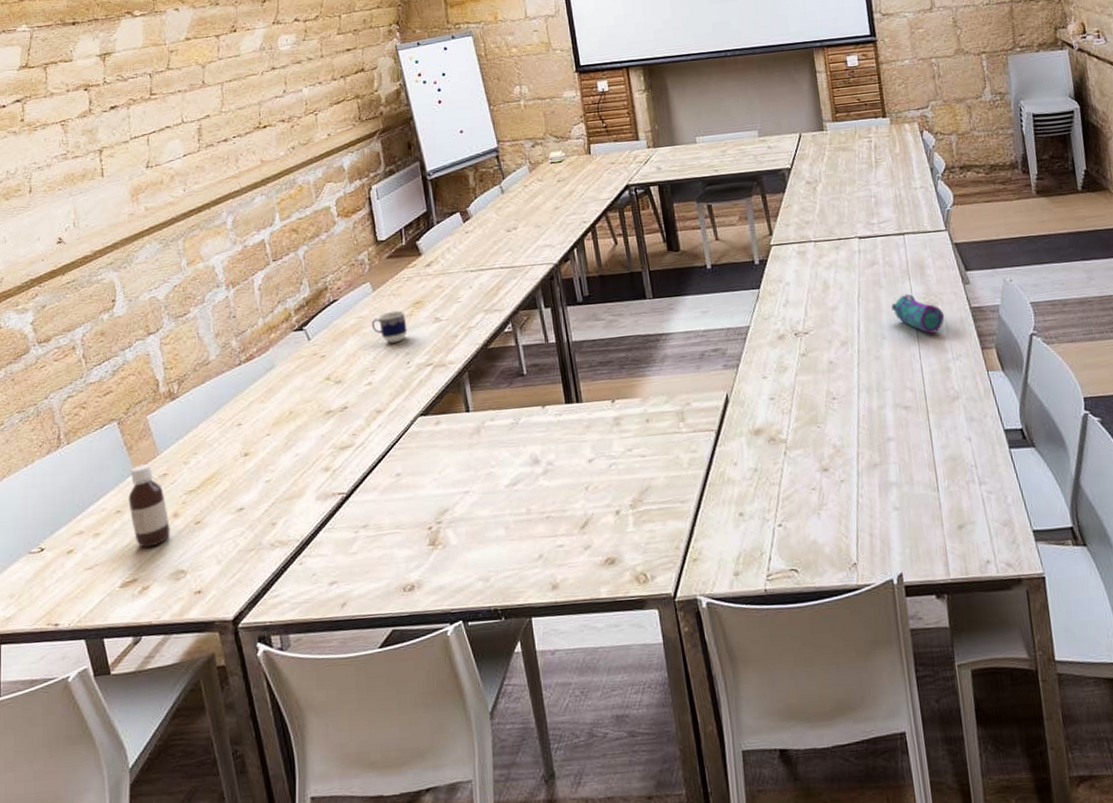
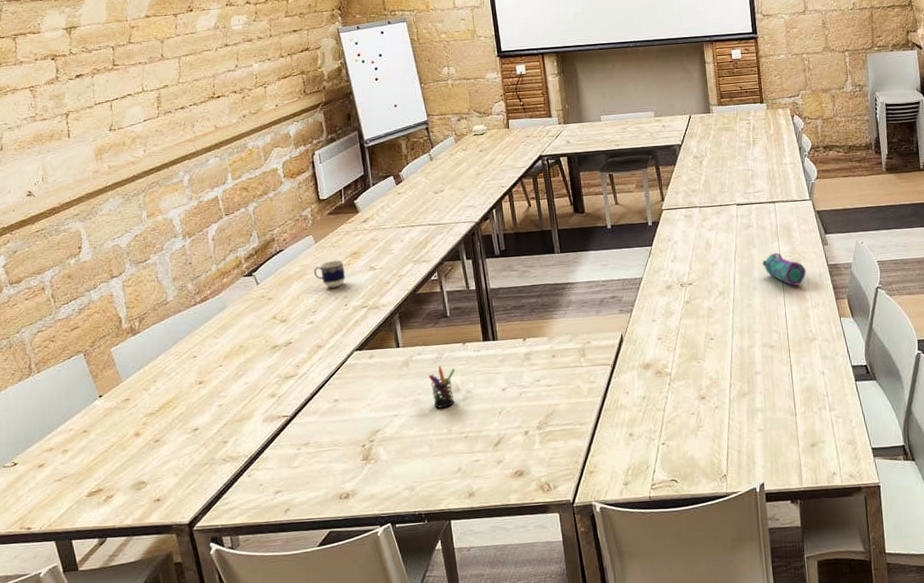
bottle: present [128,463,170,548] -> none [94,390,132,462]
pen holder: none [503,433,534,485] -> present [428,366,455,409]

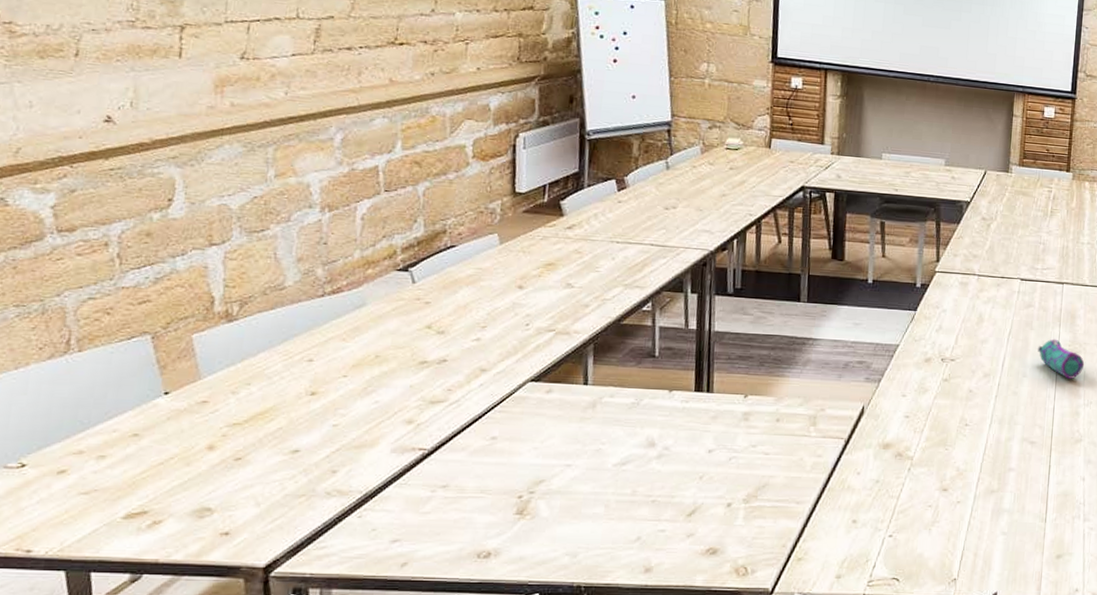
cup: present [313,259,346,288] -> none [491,268,534,302]
pen holder: present [428,366,455,409] -> none [618,413,653,465]

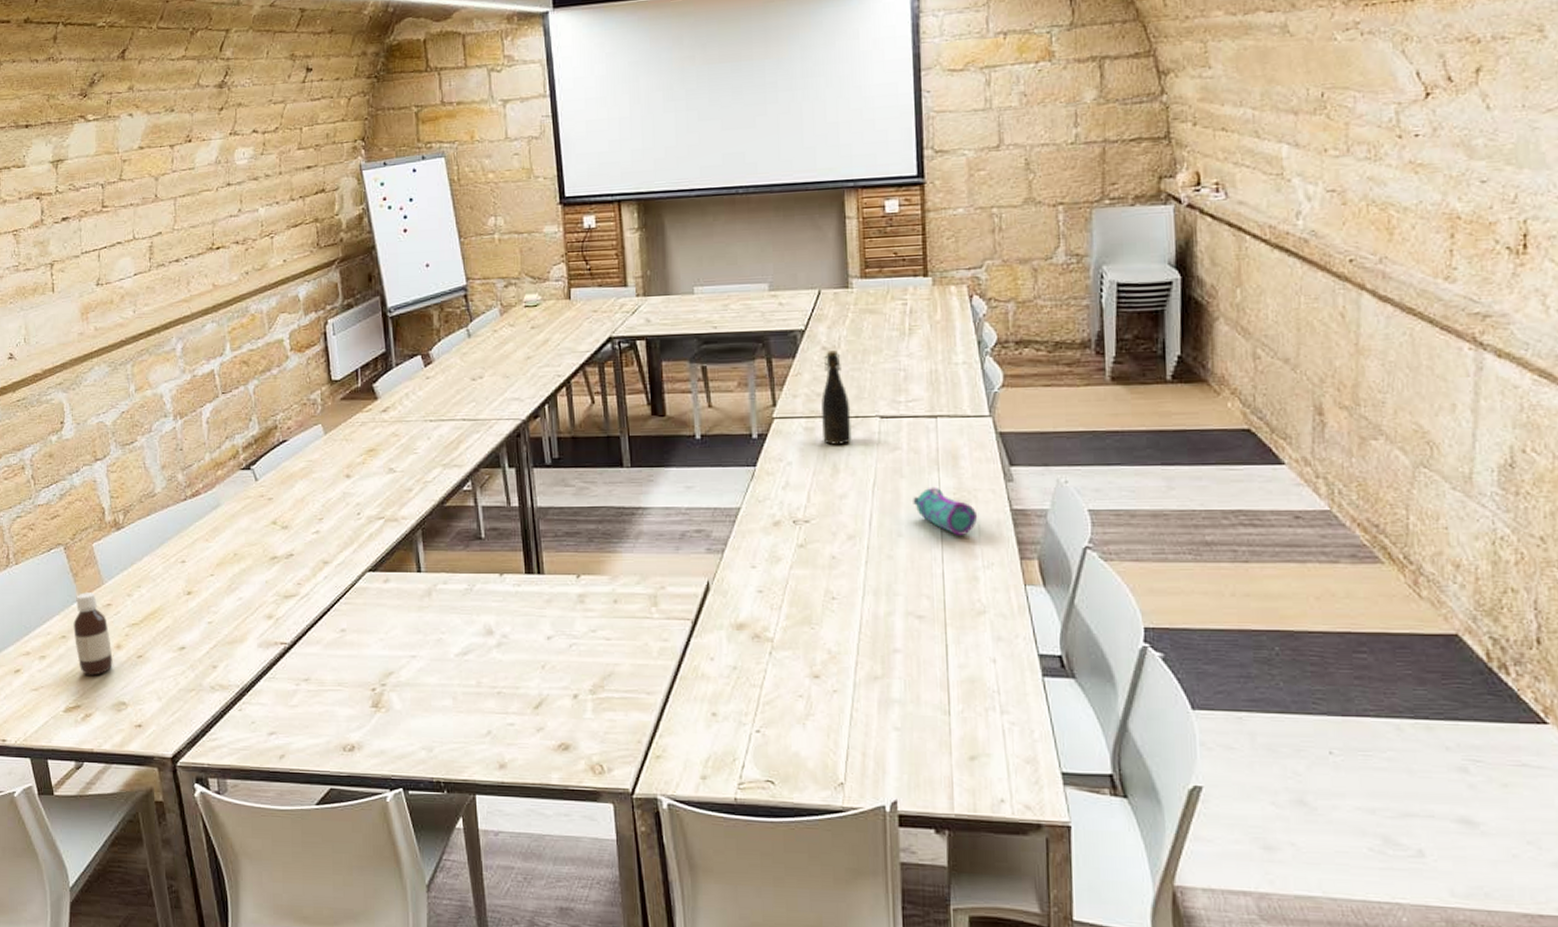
bottle: none [150,386,202,479] -> present [73,591,113,676]
bottle: none [974,221,999,299] -> present [821,350,852,445]

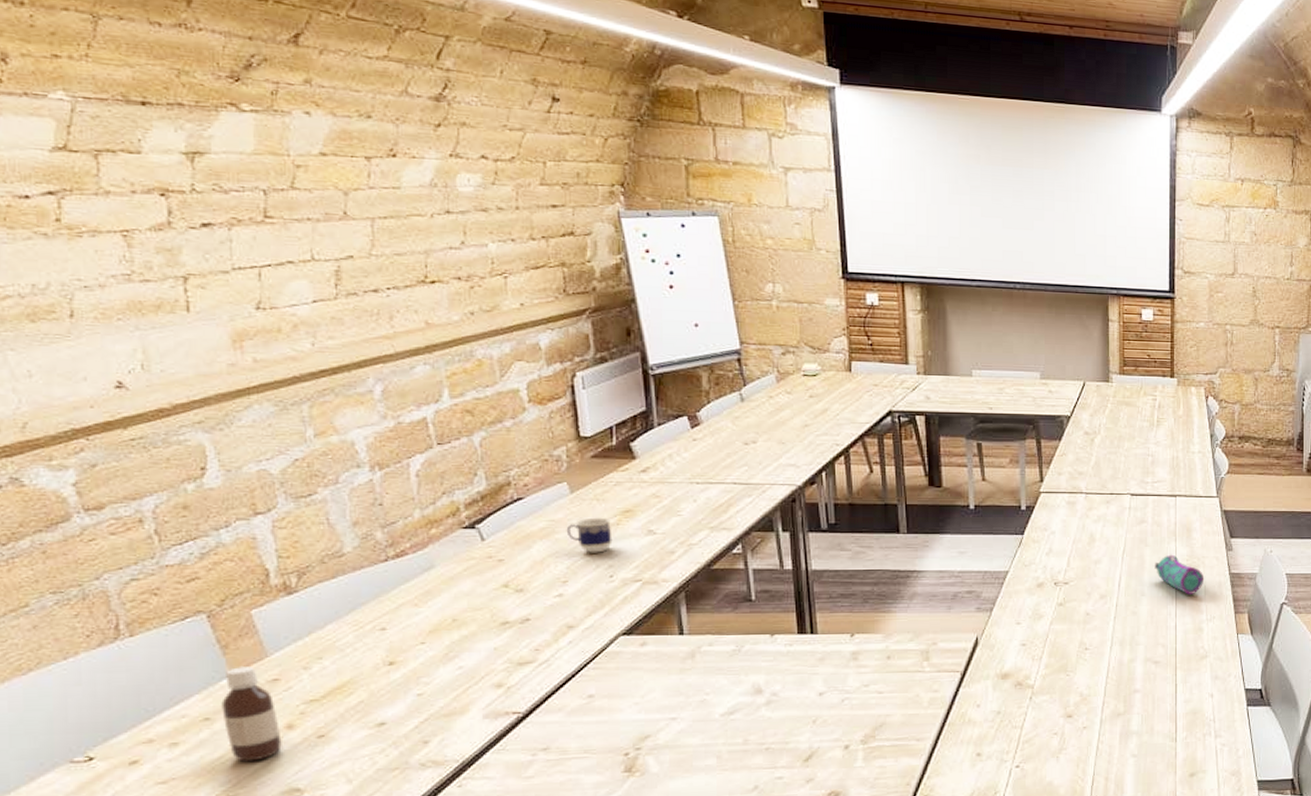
cup: none [321,457,359,491] -> present [566,517,613,553]
bottle: present [821,350,852,445] -> none [1081,435,1107,517]

